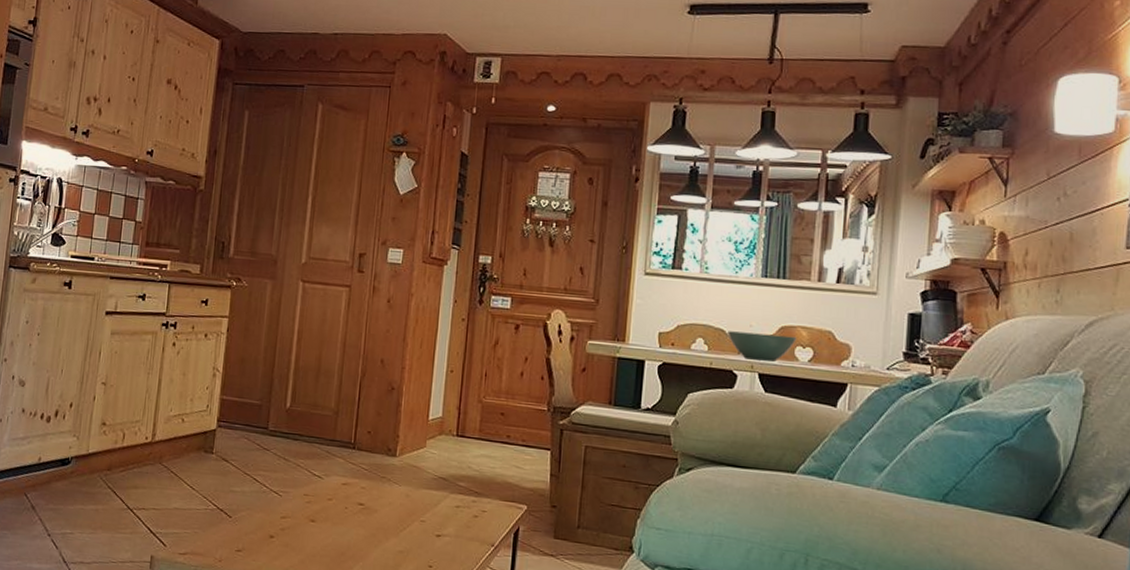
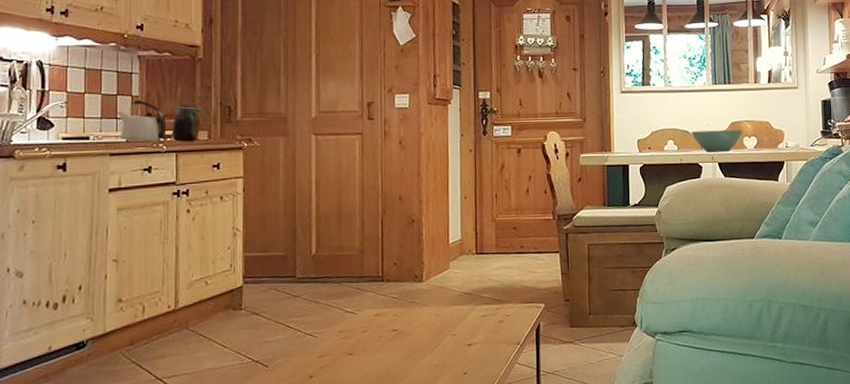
kettle: none [120,226,164,272] -> present [117,100,167,143]
jar: none [166,234,197,275] -> present [171,104,201,143]

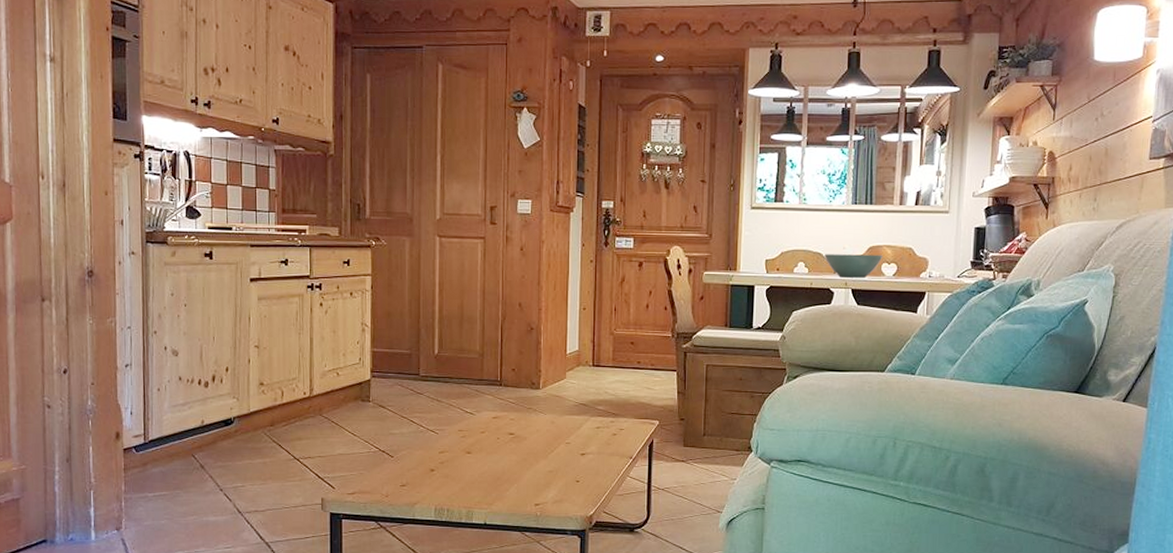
kettle: present [117,100,167,143] -> none [257,194,301,237]
jar: present [171,104,201,143] -> none [305,199,333,238]

